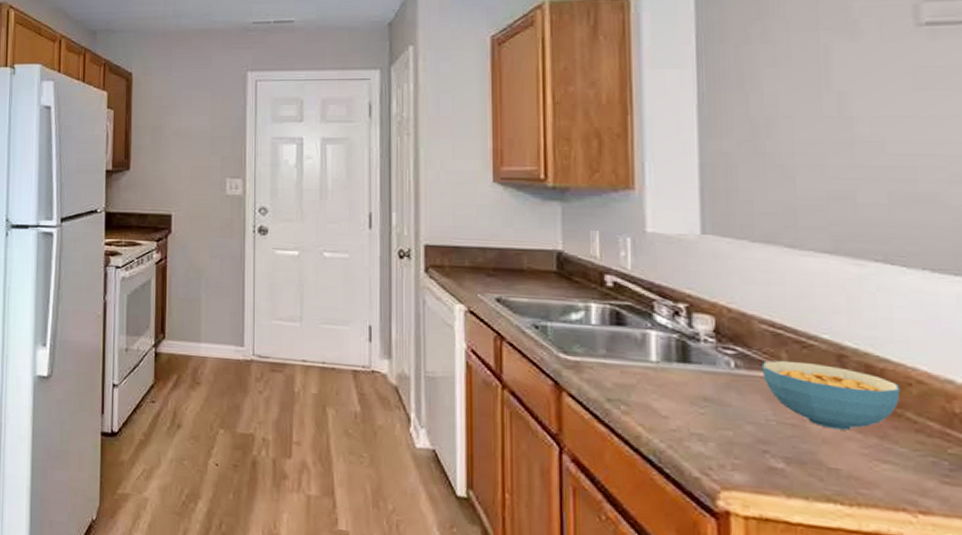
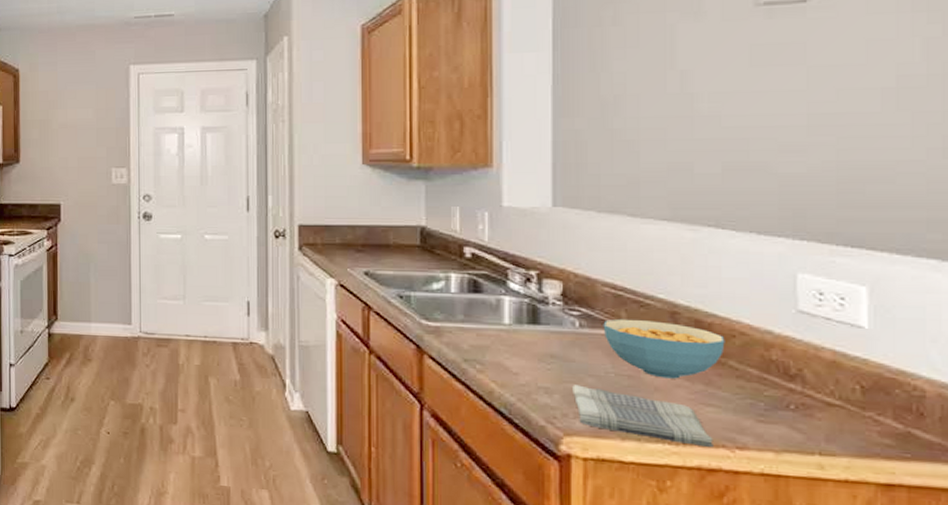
dish towel: none [729,432,893,512] -> present [572,385,713,448]

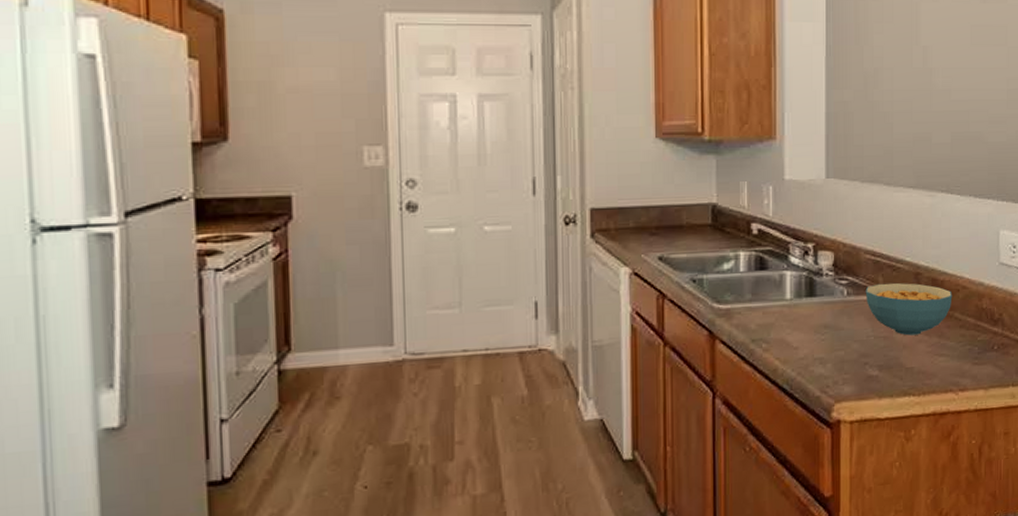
dish towel: present [572,385,713,448] -> none [842,351,944,394]

